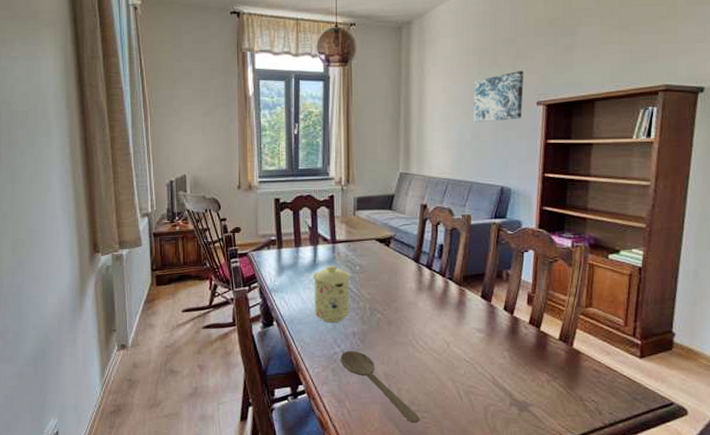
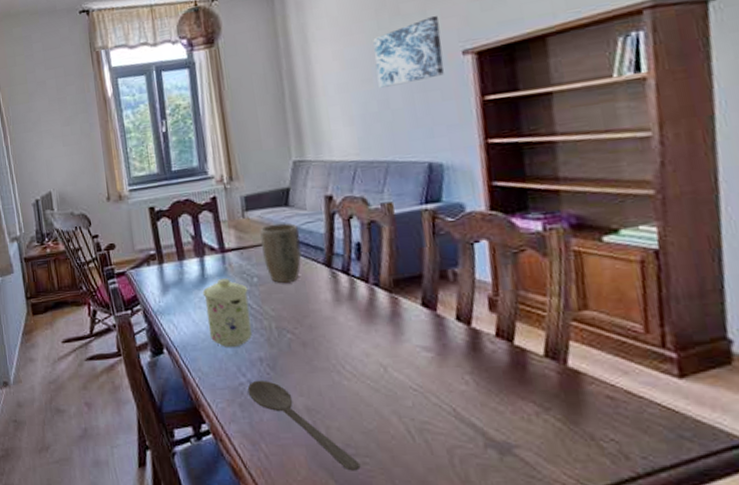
plant pot: none [366,223,397,272] -> present [260,223,301,283]

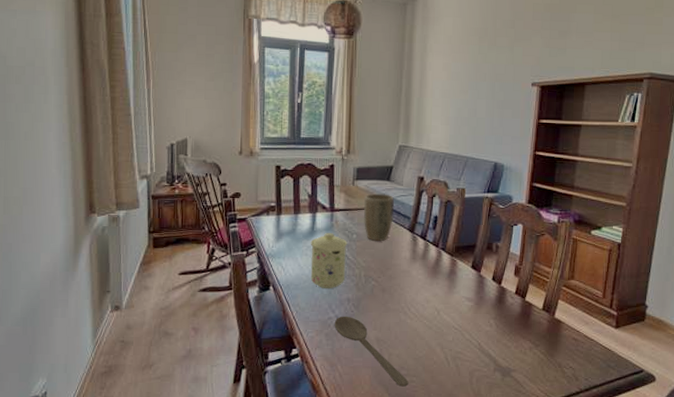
wall art: present [373,16,444,88] -> none [471,52,520,100]

